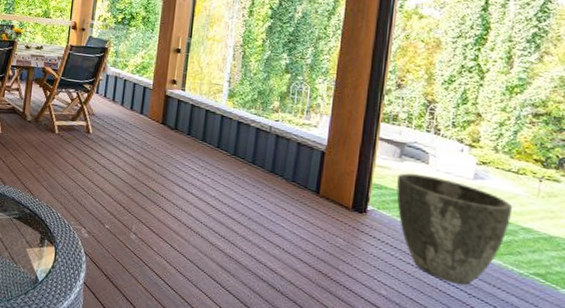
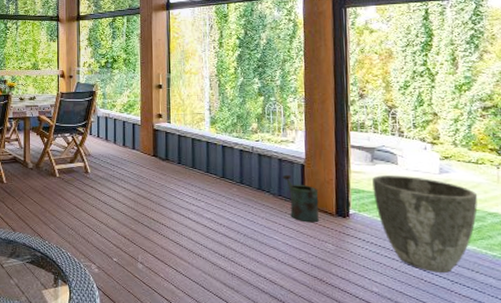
watering can: none [299,160,337,215] -> present [282,174,319,223]

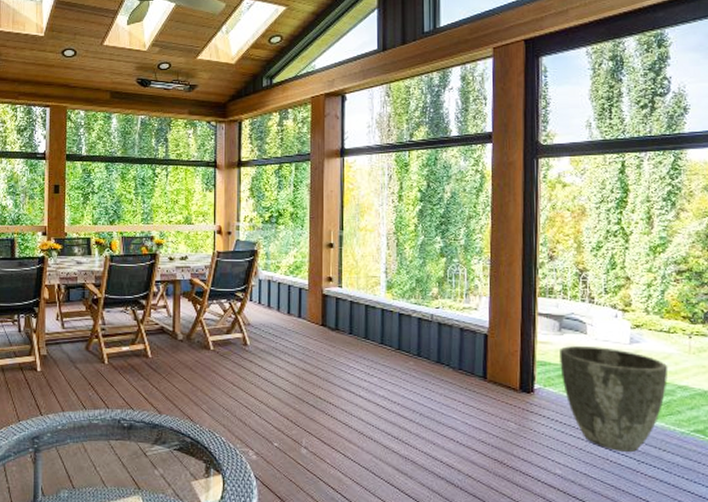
watering can: present [282,174,319,223] -> none [463,345,502,400]

